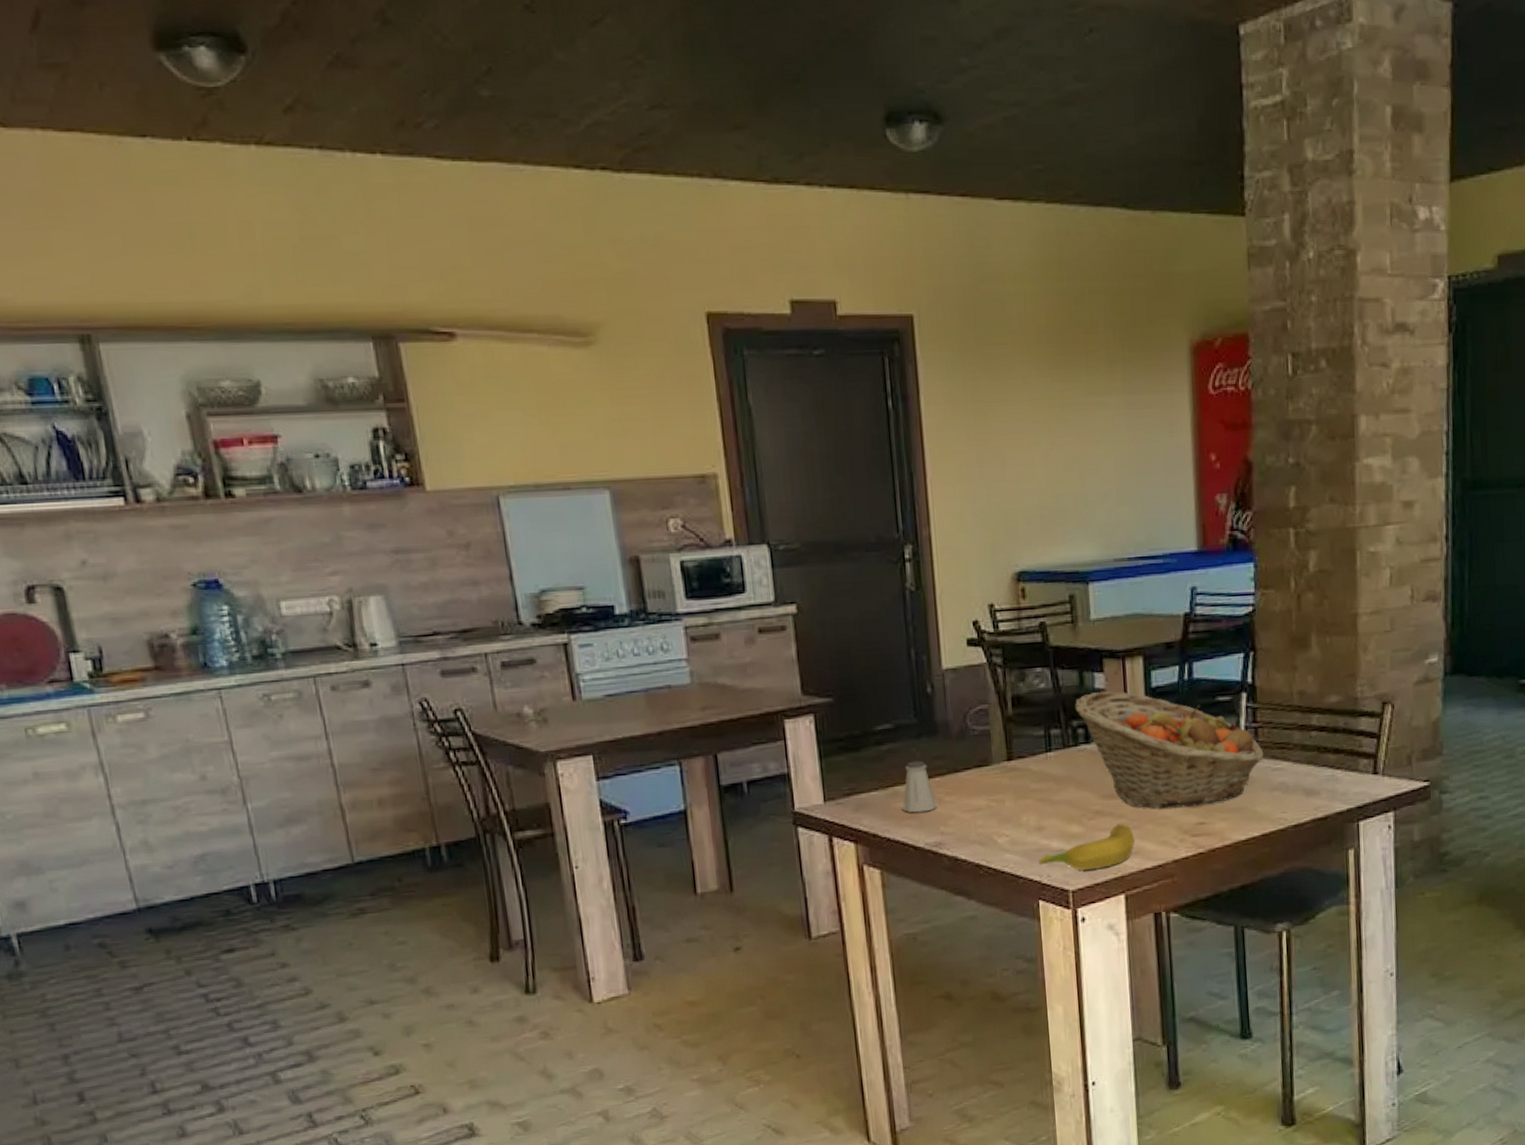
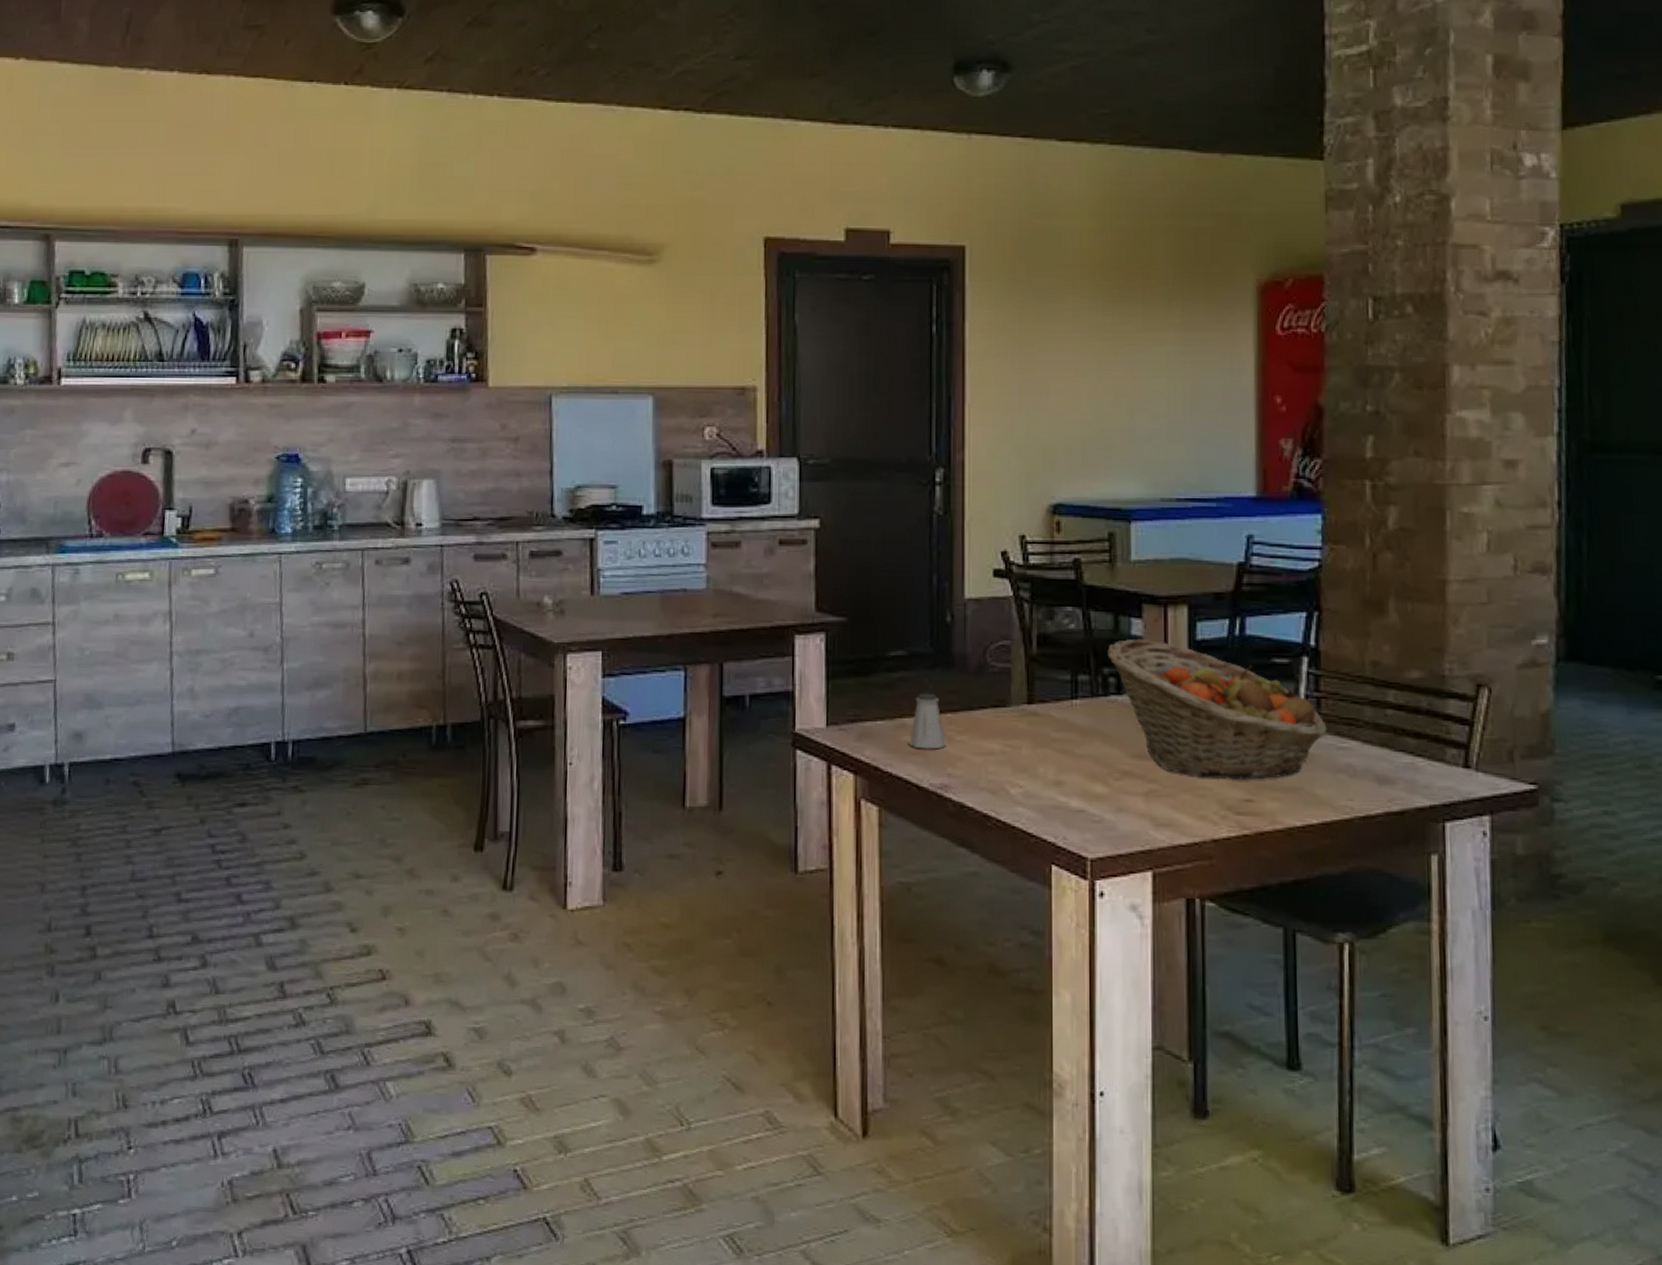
banana: present [1038,823,1135,870] -> none [1054,789,1168,839]

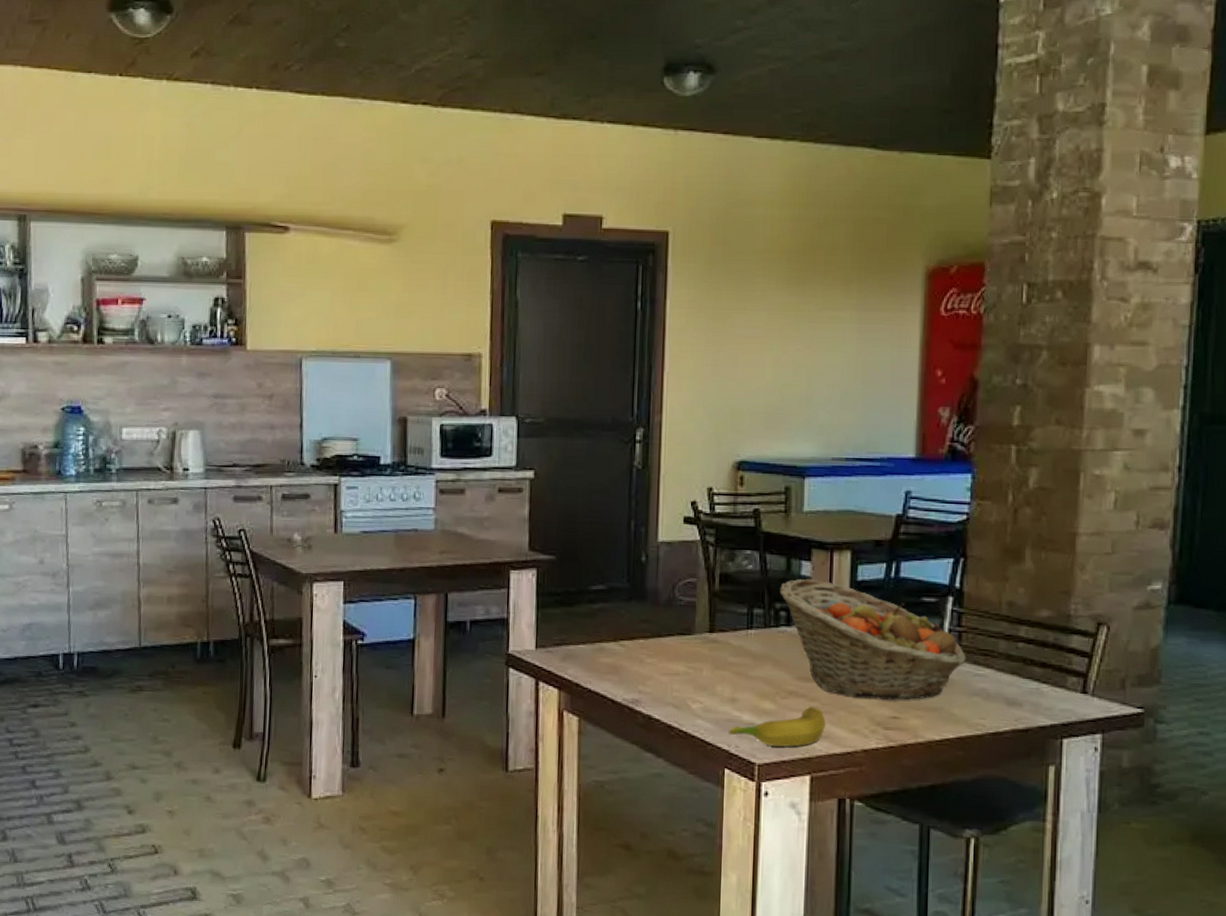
saltshaker: present [909,693,946,750] -> none [606,622,638,670]
banana: none [1054,789,1168,839] -> present [728,706,826,748]

